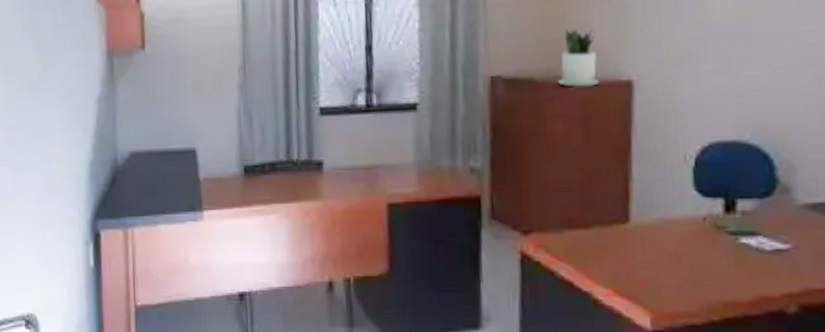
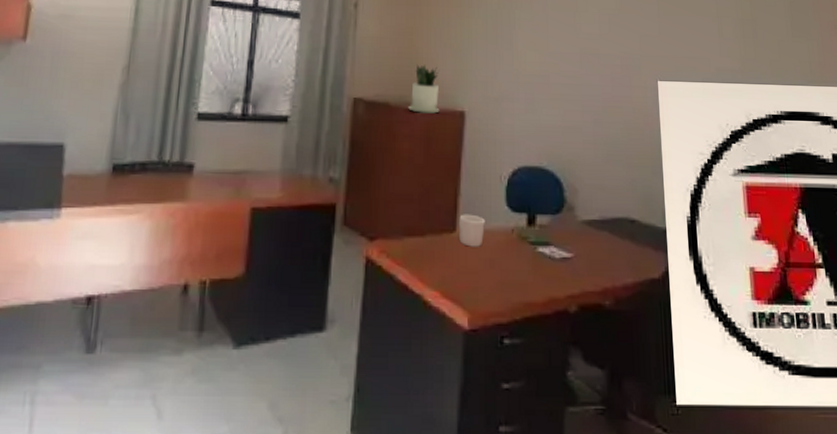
mug: none [632,201,667,239] -> present [459,214,485,247]

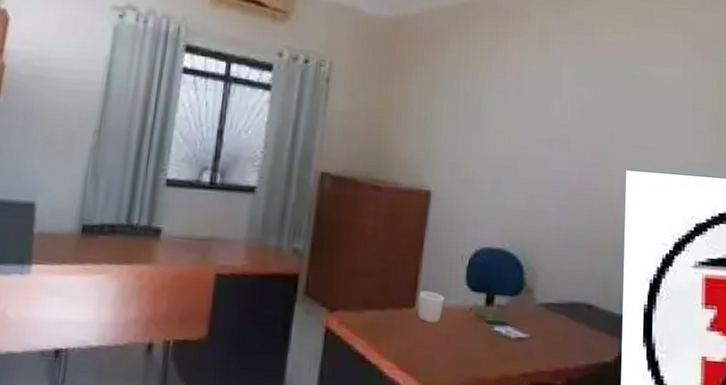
planter: present [408,64,440,114] -> none [374,142,408,192]

